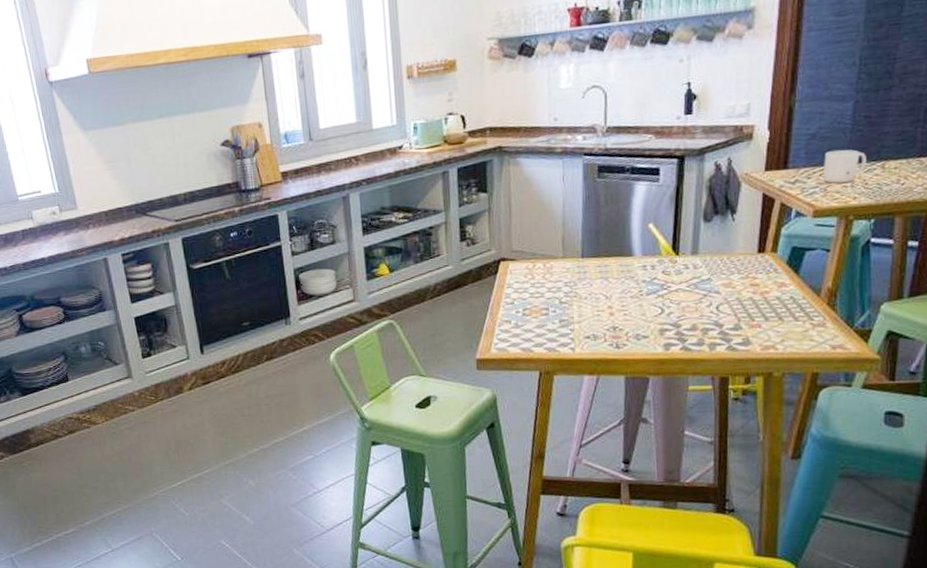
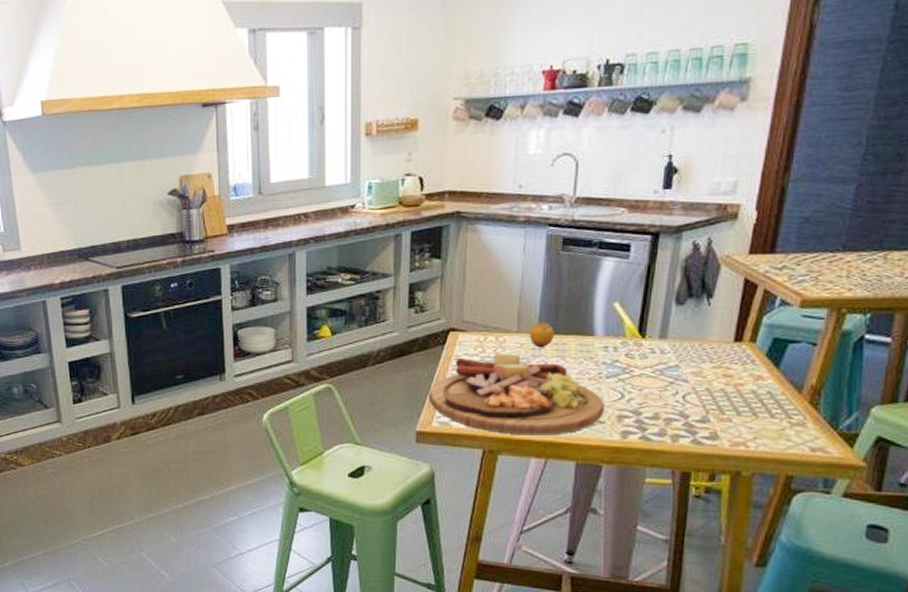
food platter: none [485,278,647,355] -> present [429,353,604,435]
fruit: none [573,246,598,270] -> present [529,322,555,347]
mug: present [822,149,868,184] -> none [814,236,868,273]

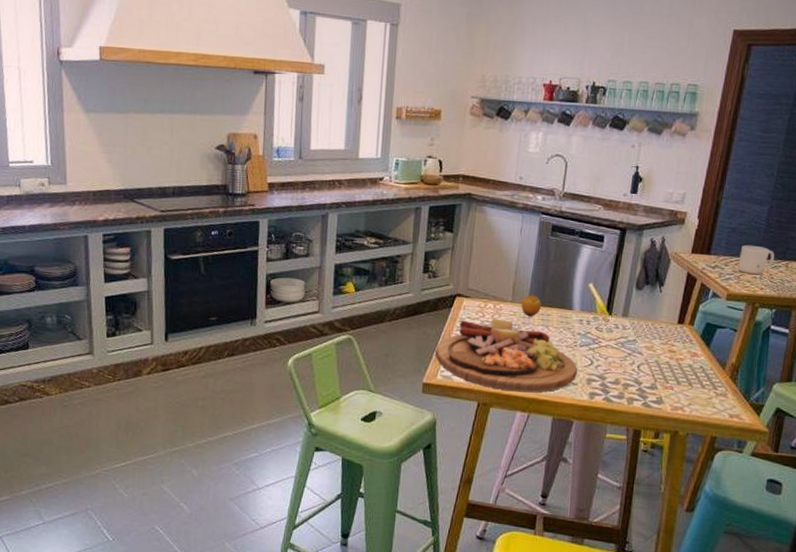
mug: none [814,236,868,273] -> present [737,244,775,275]

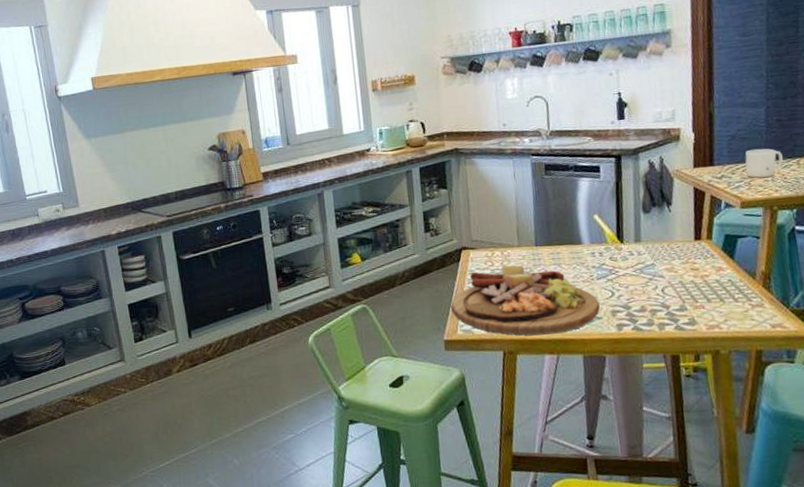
bowl: present [270,277,306,304] -> none [279,257,314,284]
fruit: present [521,294,542,316] -> none [528,235,550,258]

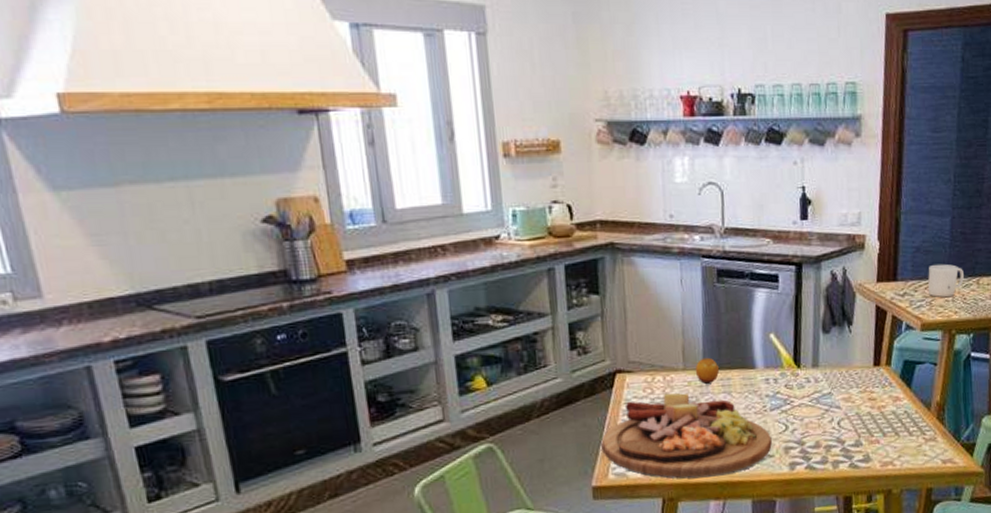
fruit: none [528,235,550,258] -> present [695,357,720,384]

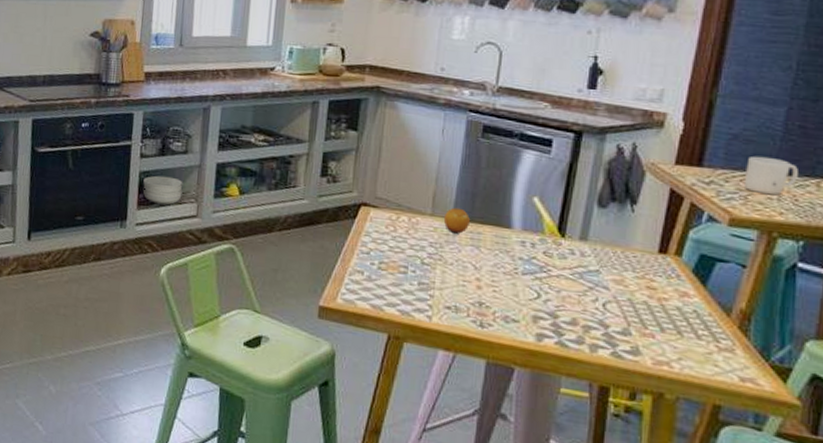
bowl: none [371,380,422,417] -> present [142,175,183,206]
food platter: present [601,392,772,479] -> none [335,234,519,329]

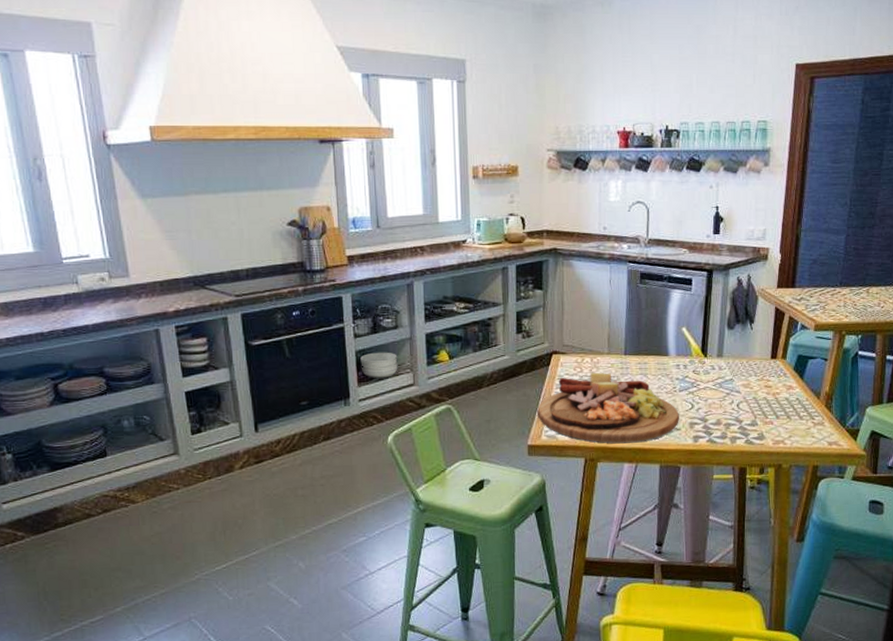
food platter: none [335,234,519,329] -> present [537,372,679,444]
fruit: present [443,207,471,234] -> none [617,344,638,366]
mug: present [743,155,800,196] -> none [822,274,856,304]

